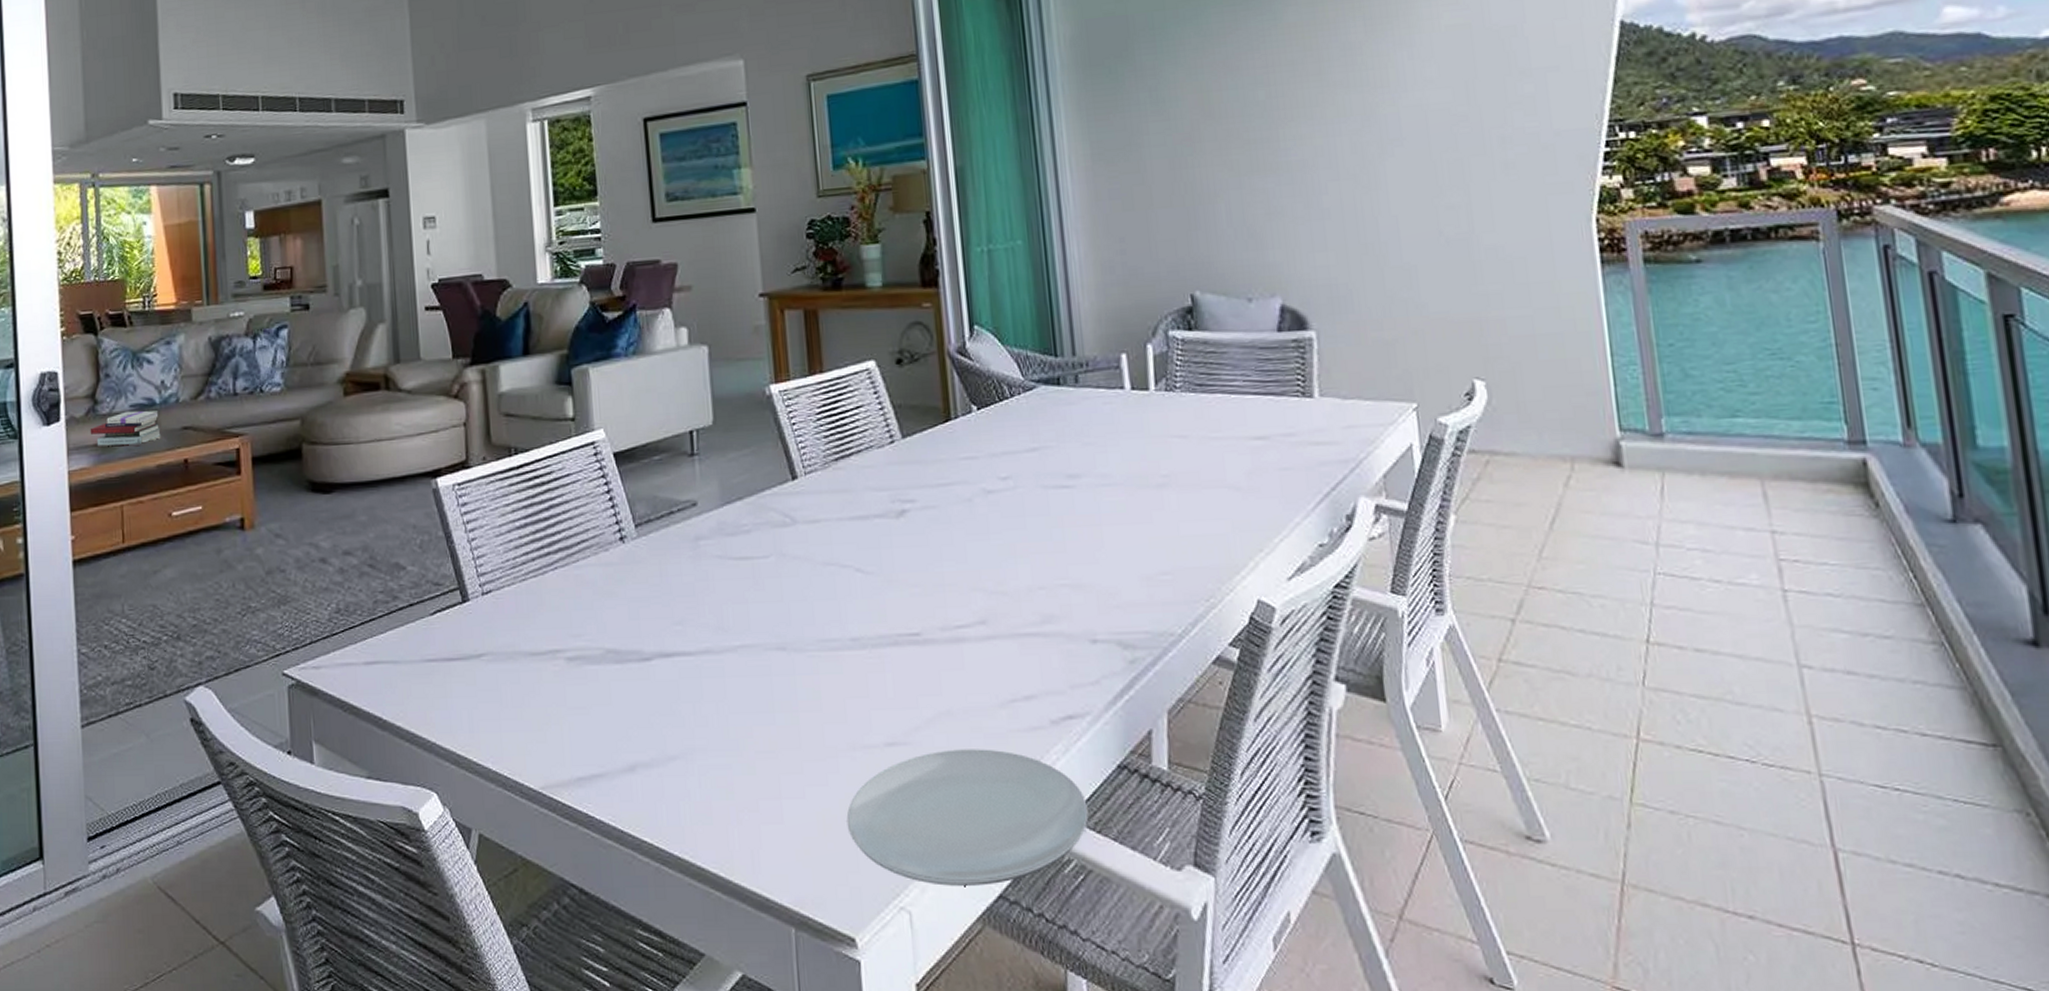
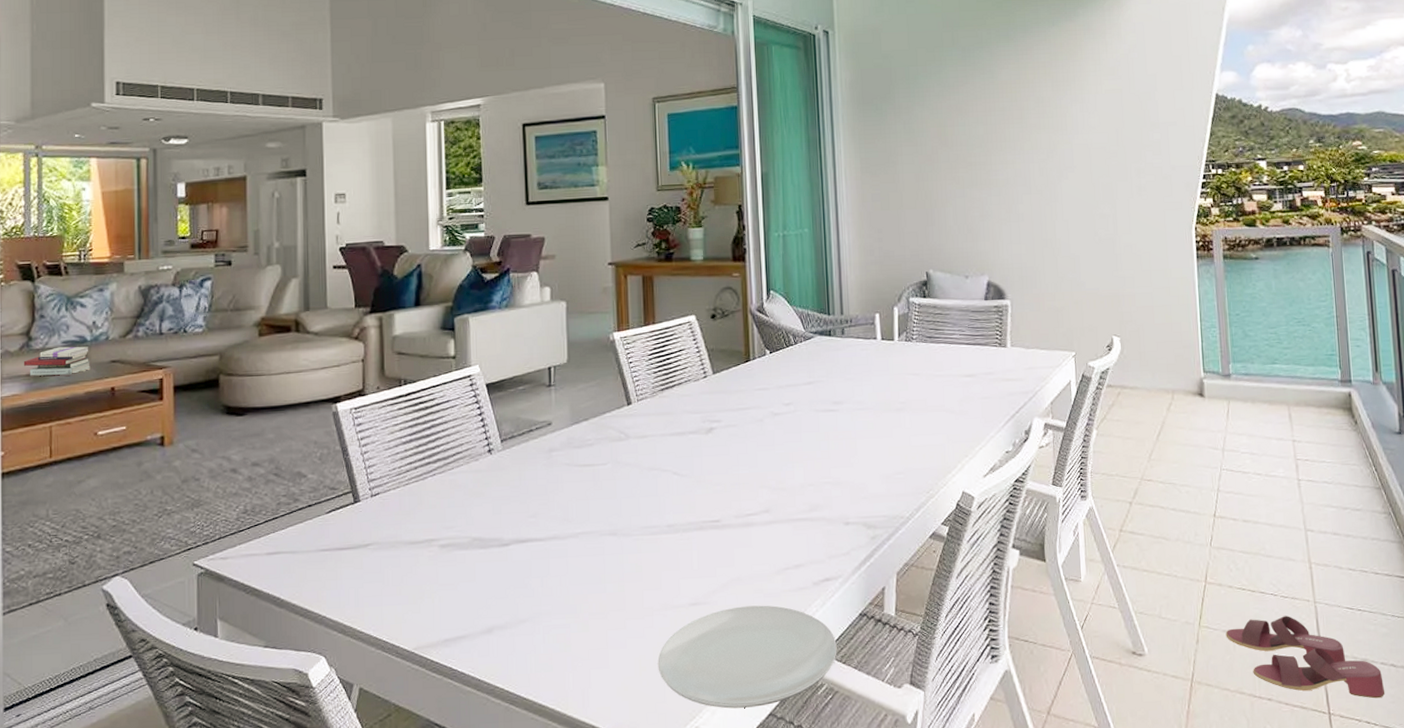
sandal: none [1674,793,1946,926] -> present [1225,616,1384,699]

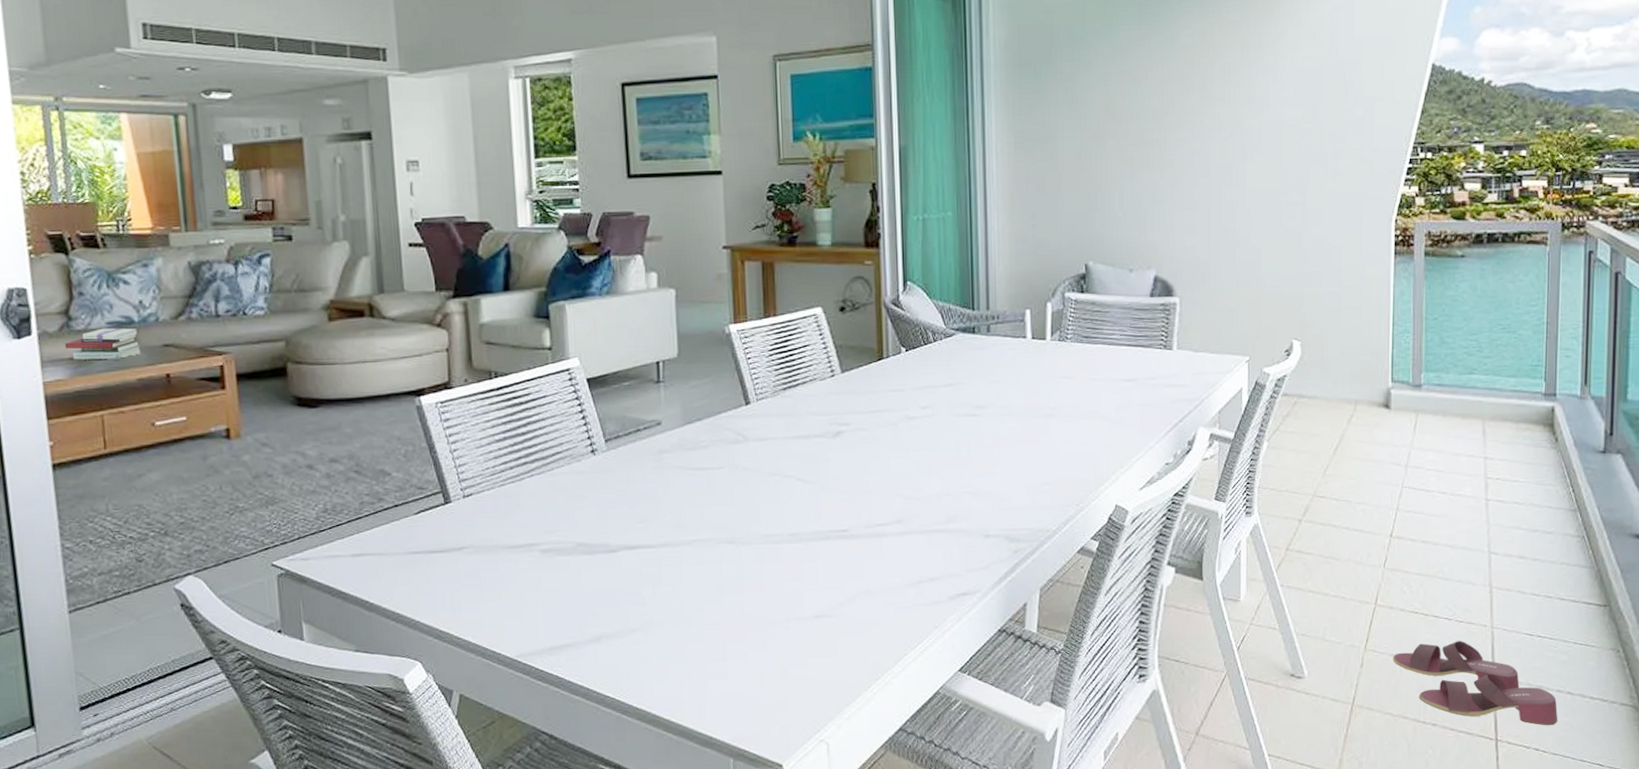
plate: present [658,605,837,709] -> none [780,619,973,723]

